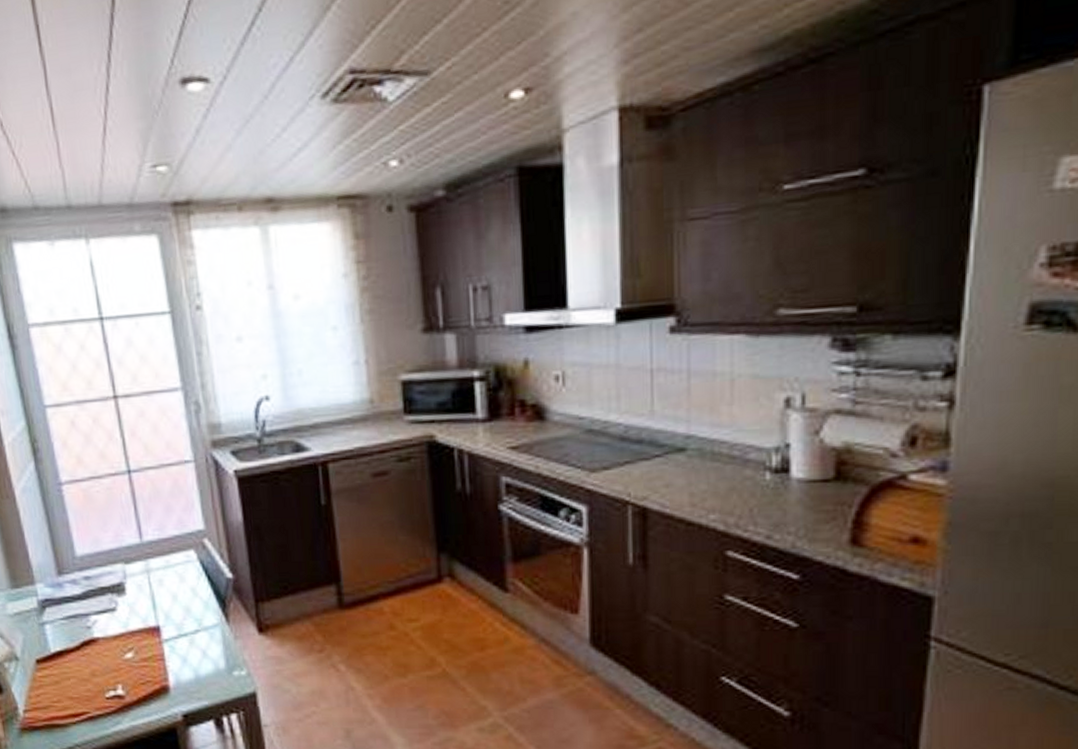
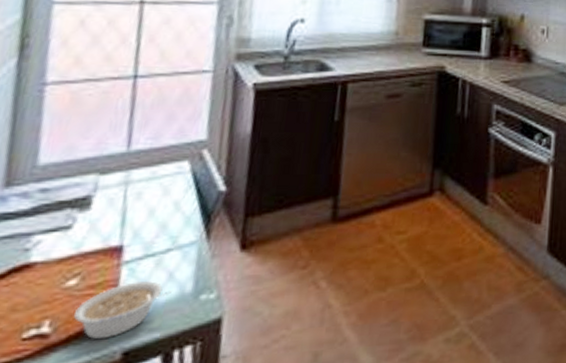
legume: none [137,656,208,702] -> present [73,280,172,339]

